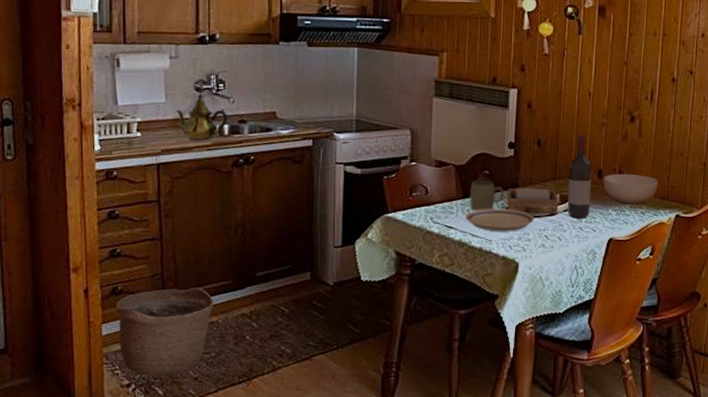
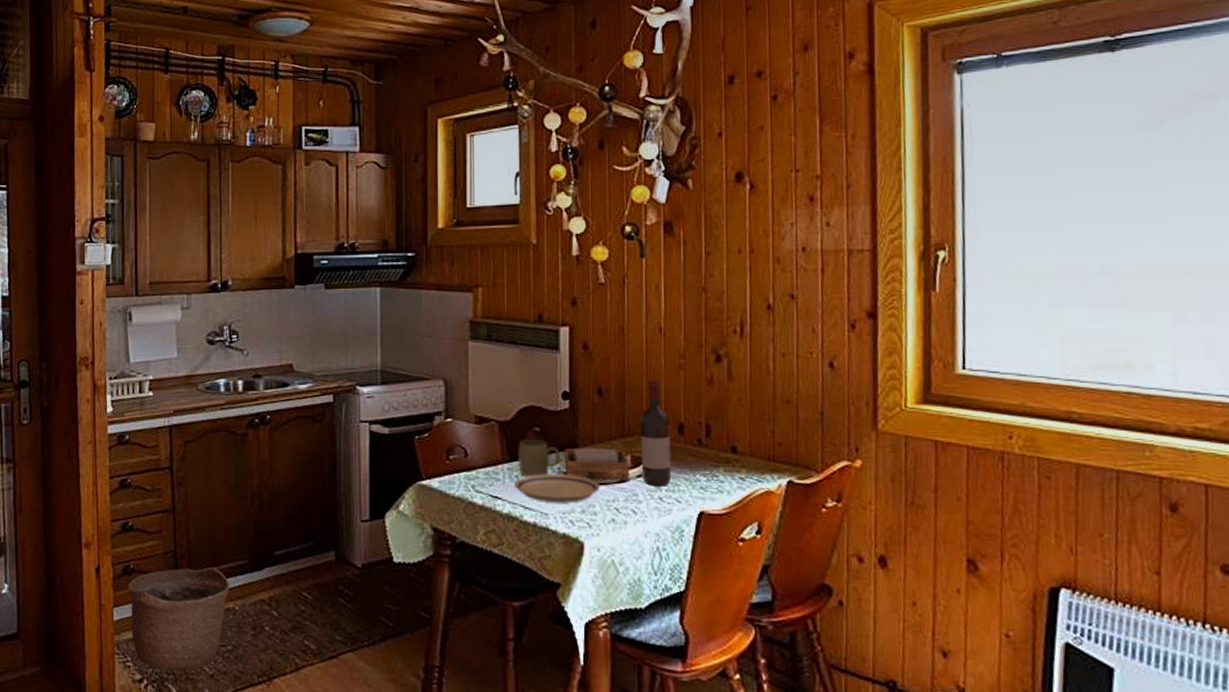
teapot: present [175,90,228,141] -> none [187,343,242,399]
bowl: present [603,173,658,204] -> none [685,428,760,467]

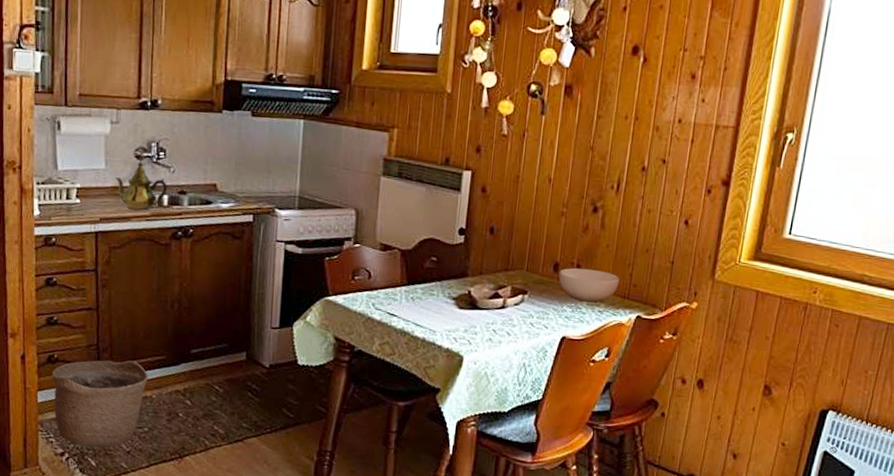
teapot: none [187,343,242,399] -> present [114,158,168,211]
plate: present [514,473,600,503] -> none [409,297,483,323]
mug: present [517,438,560,477] -> none [414,266,451,299]
napkin holder: present [564,448,630,481] -> none [454,277,509,308]
wine bottle: present [640,380,672,486] -> none [518,224,548,314]
bowl: none [685,428,760,467] -> present [558,268,620,302]

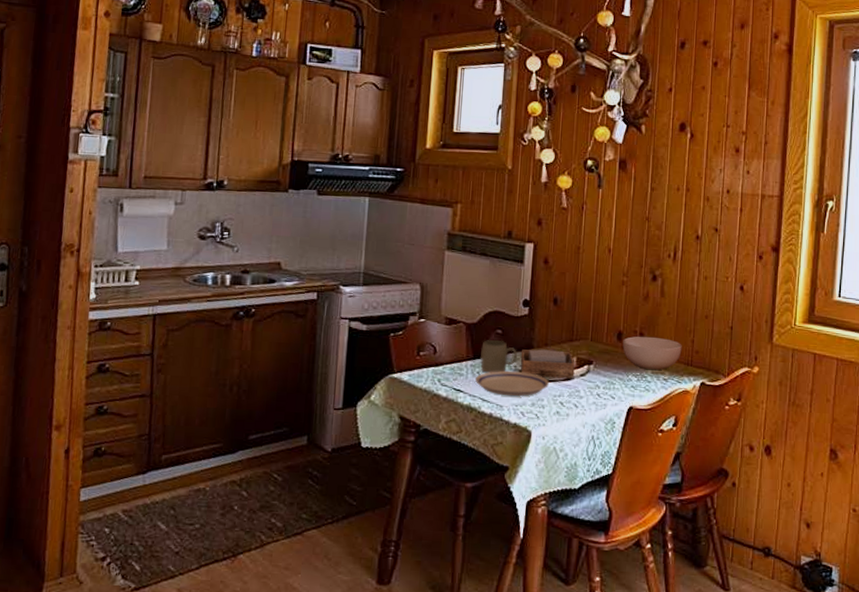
basket: present [52,360,148,448] -> none [97,450,203,550]
teapot: present [114,158,168,211] -> none [176,238,231,292]
plate: none [409,297,483,323] -> present [475,370,549,396]
mug: none [414,266,451,299] -> present [479,339,517,373]
napkin holder: none [454,277,509,308] -> present [520,349,575,379]

